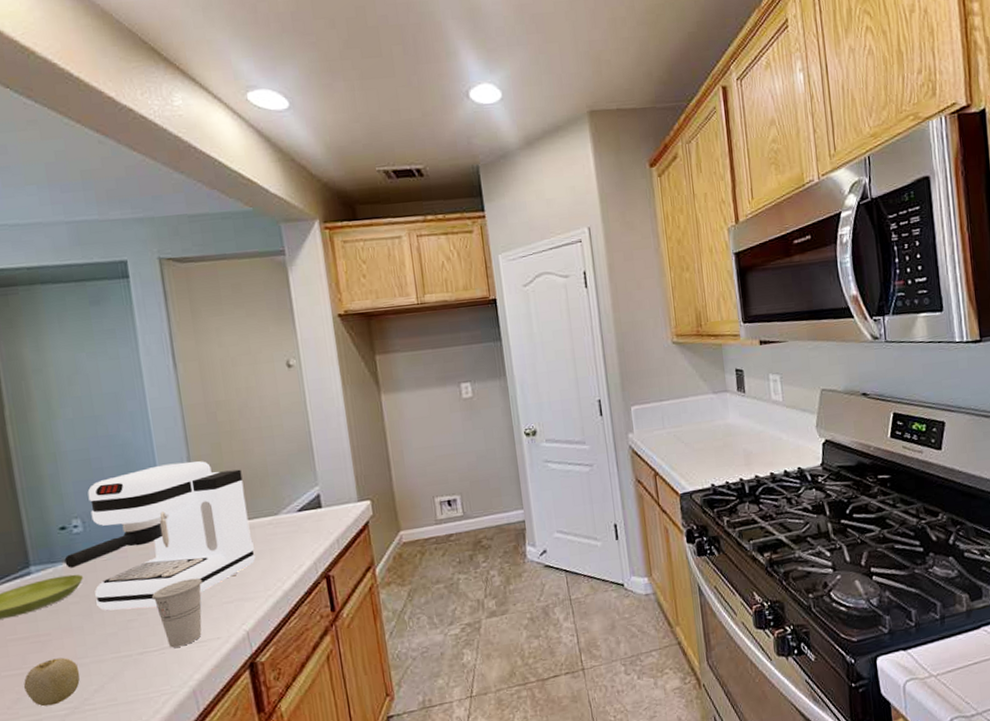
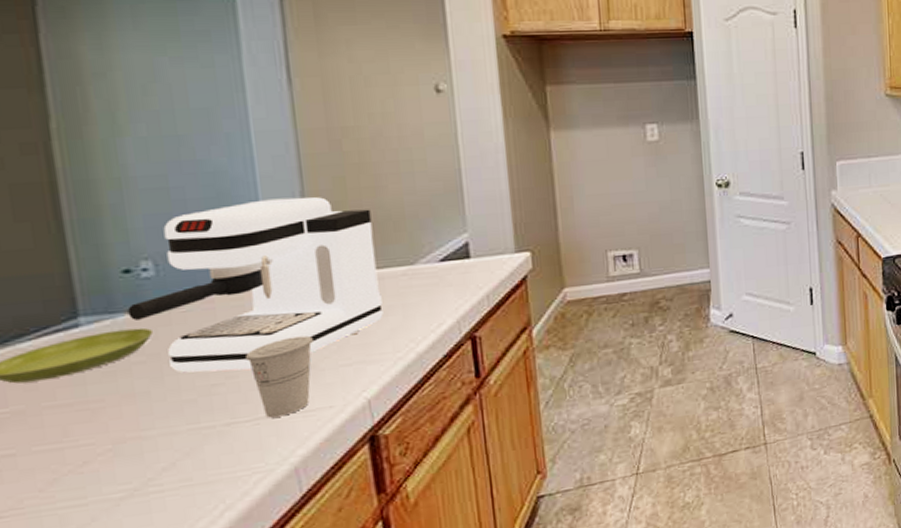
fruit: present [23,657,80,707] -> none [63,428,143,489]

